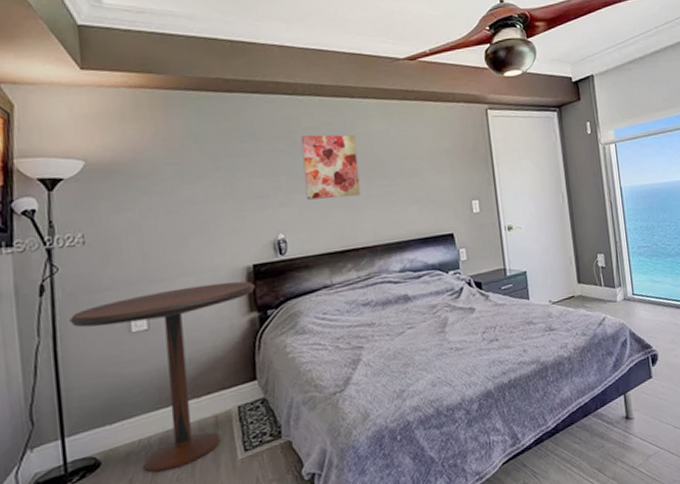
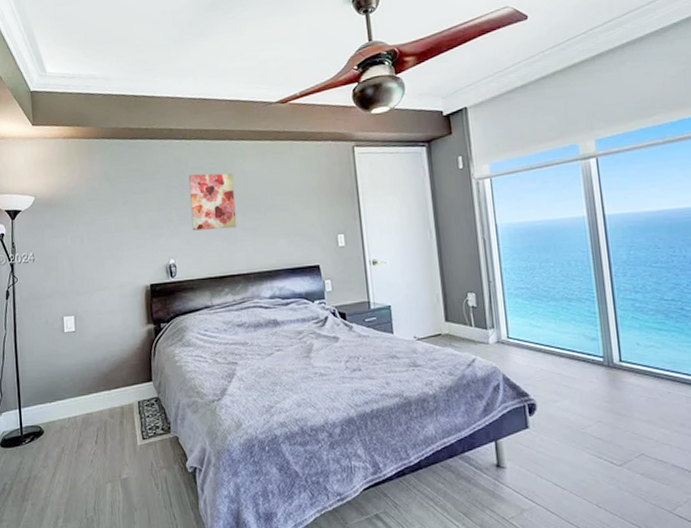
pedestal table: present [69,281,255,473] -> none [24,297,152,445]

